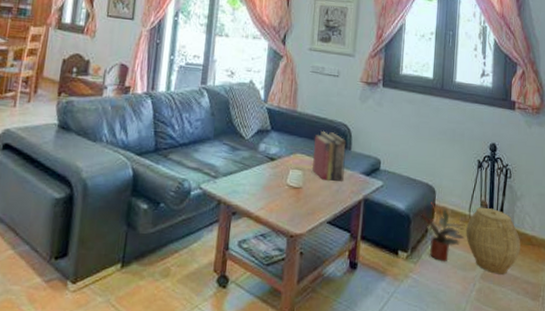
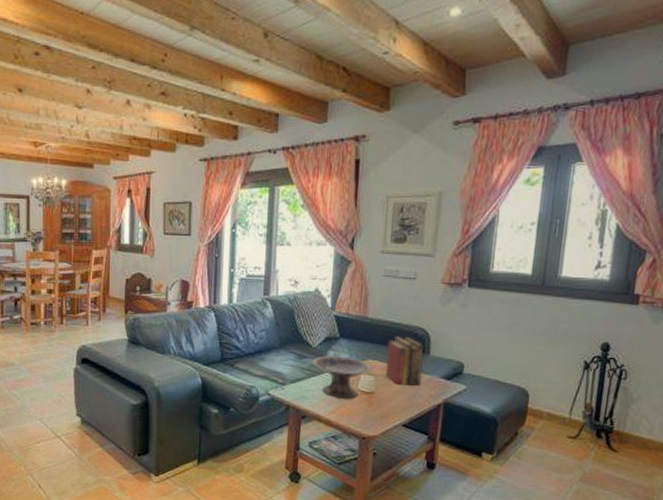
decorative bowl: none [245,148,301,194] -> present [313,356,373,399]
potted plant: present [422,202,466,262] -> none [511,405,565,465]
woven basket: present [466,207,521,275] -> none [564,409,633,478]

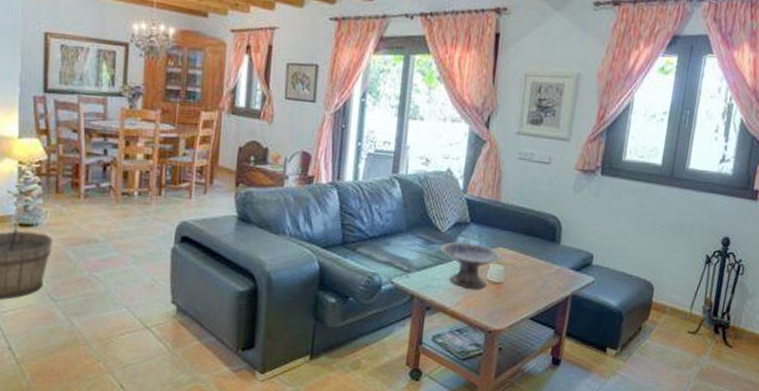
books: present [386,335,424,387] -> none [515,223,556,278]

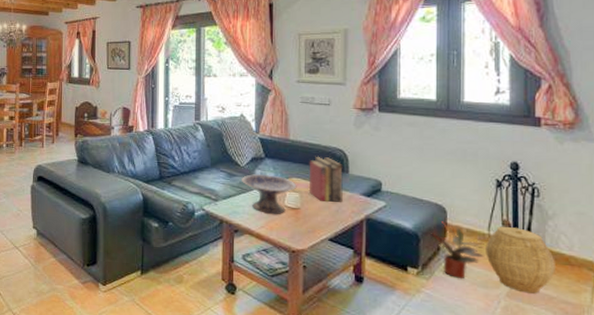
books: none [515,223,556,278] -> present [309,156,343,203]
potted plant: none [636,299,685,360] -> present [432,221,486,279]
woven basket: none [684,304,747,374] -> present [486,226,555,294]

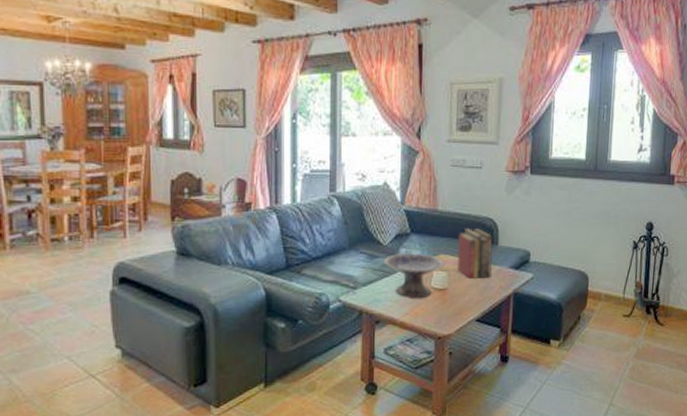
potted plant: present [432,221,486,279] -> none [574,289,620,346]
woven basket: present [486,226,555,294] -> none [620,288,676,352]

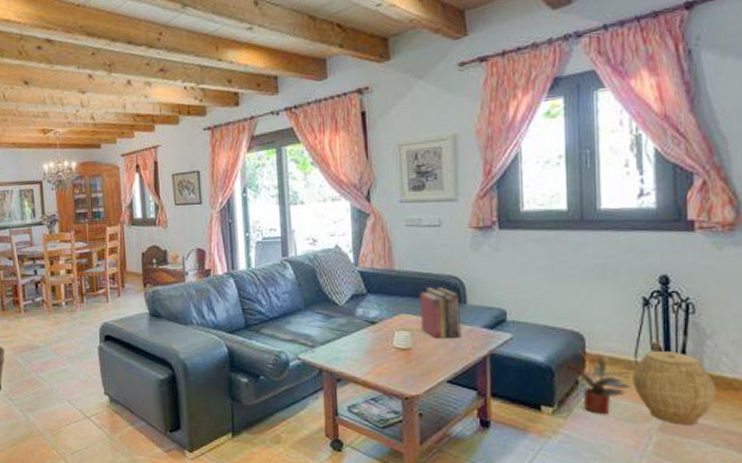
decorative bowl: present [384,253,445,298] -> none [341,313,407,358]
potted plant: none [574,289,620,346] -> present [568,350,633,415]
woven basket: none [620,288,676,352] -> present [632,350,716,425]

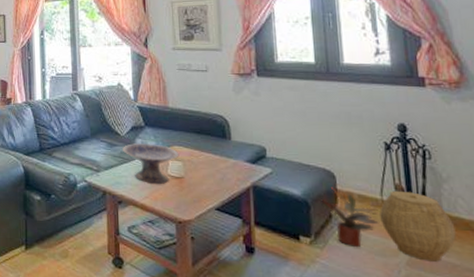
decorative bowl: none [341,313,407,358] -> present [123,143,179,184]
books: present [419,286,461,340] -> none [190,123,227,171]

